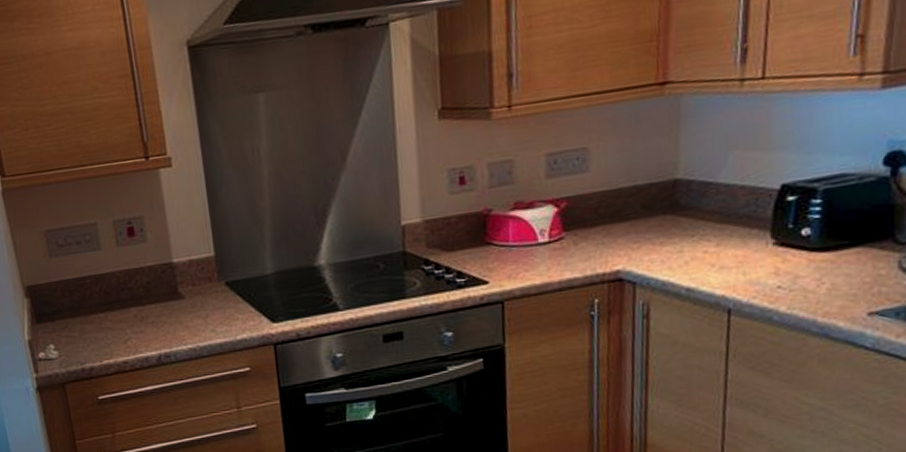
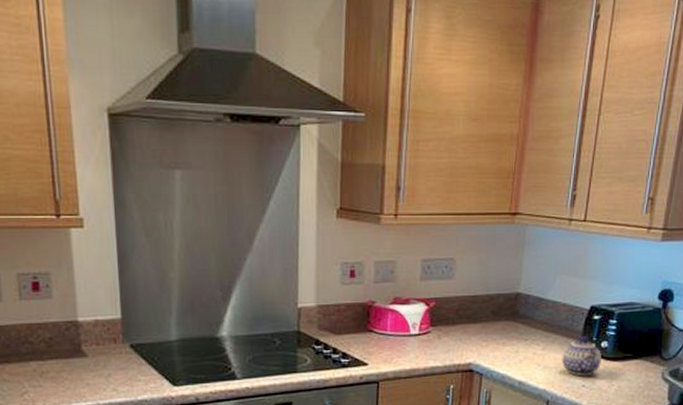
teapot: none [745,222,803,276] -> present [562,335,601,377]

